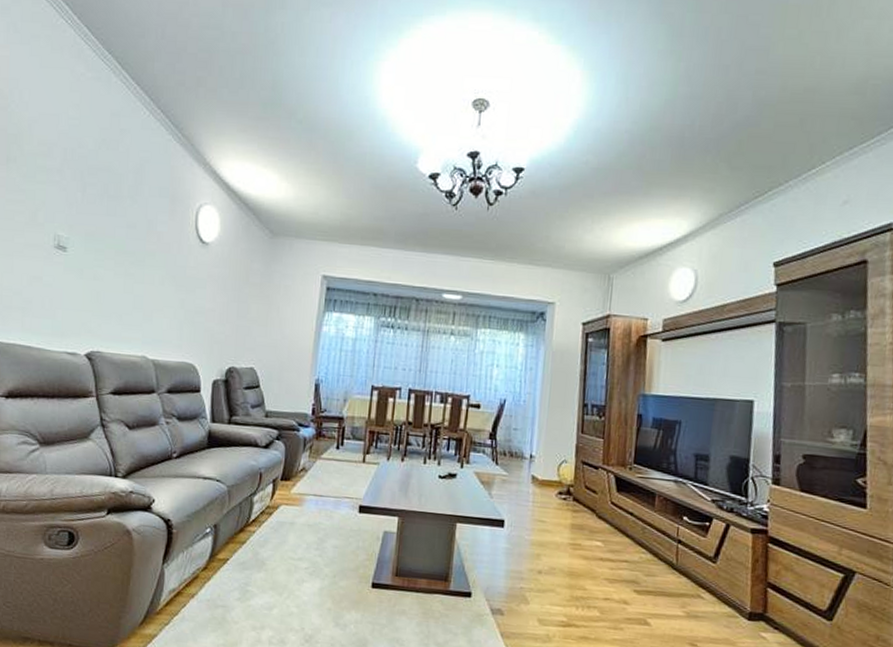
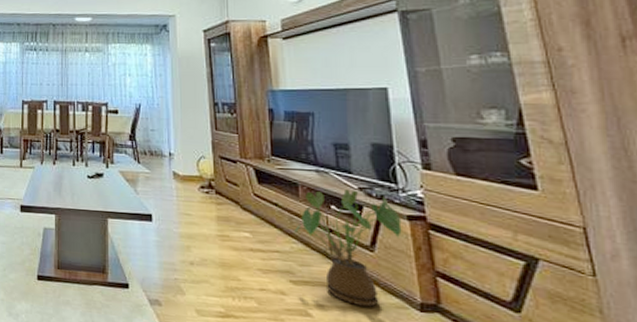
house plant: none [645,501,746,616] -> present [294,189,402,307]

